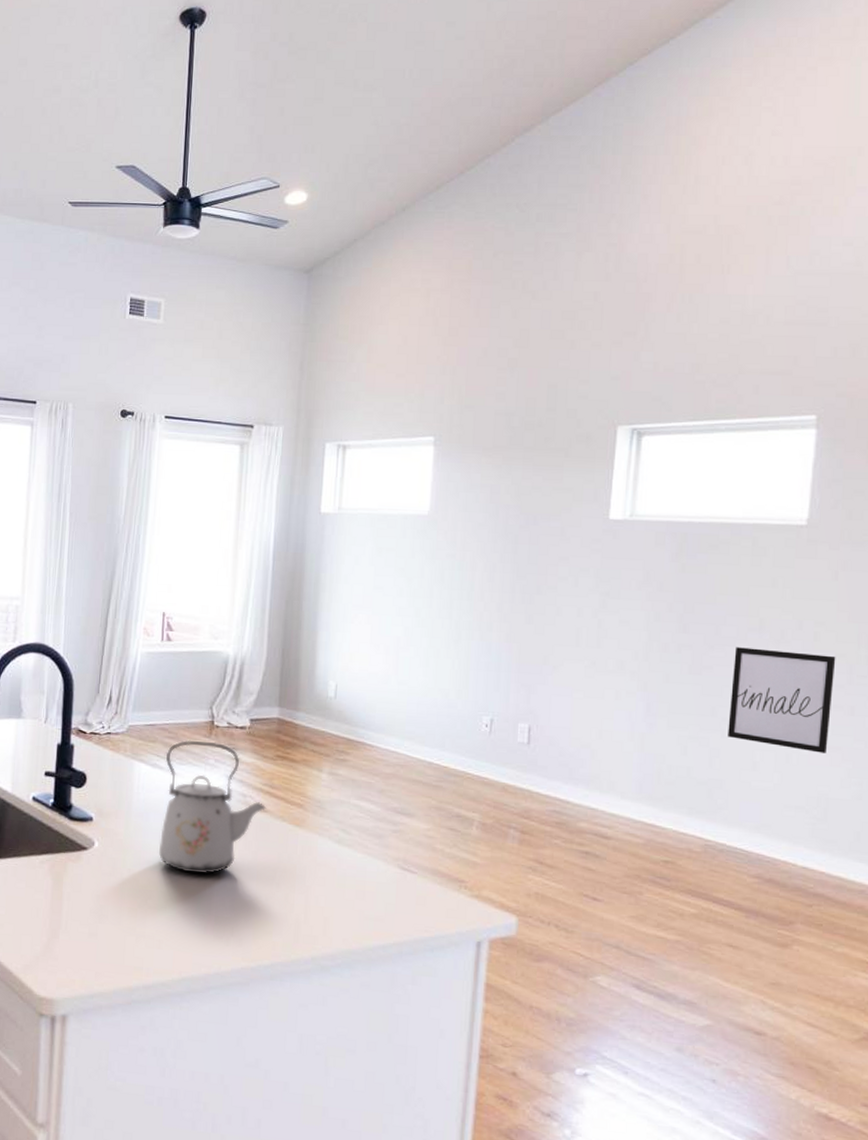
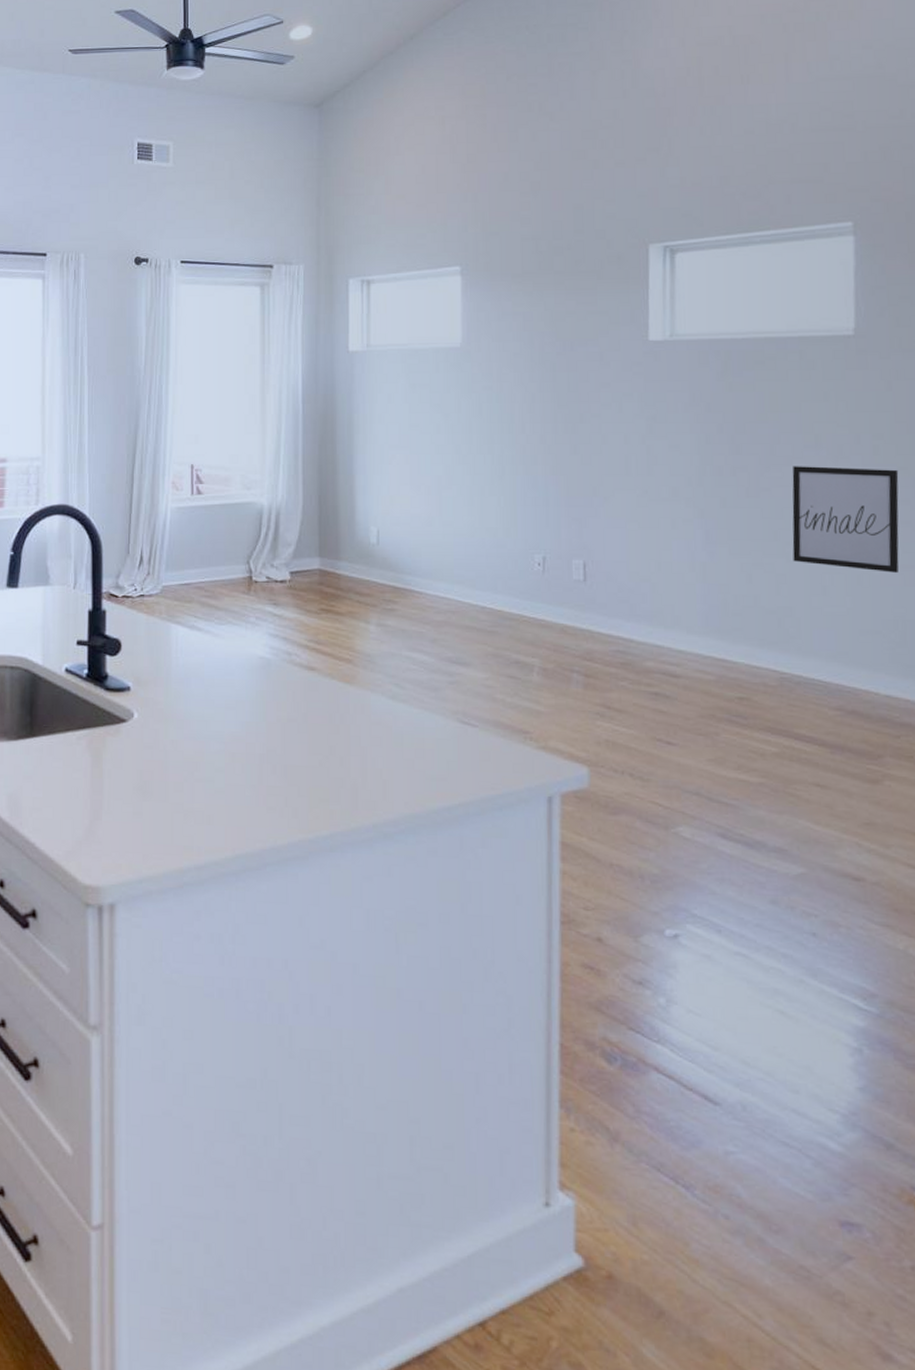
kettle: present [159,740,267,875] -> none [203,597,314,741]

